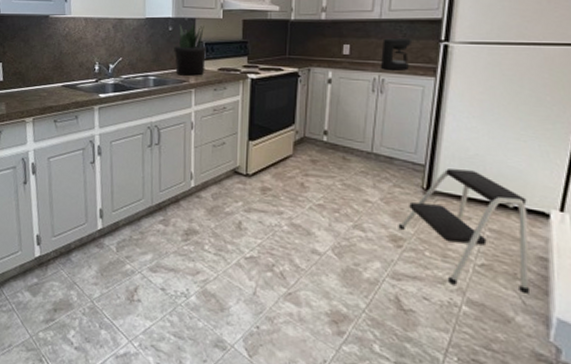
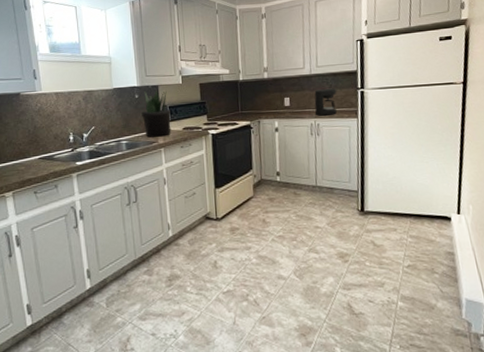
step stool: present [398,169,531,294] -> none [343,190,445,286]

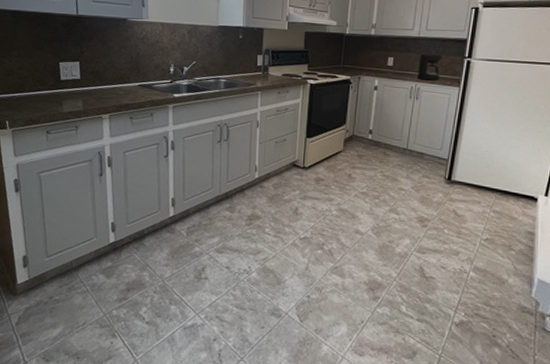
planter: present [141,90,171,137] -> none [243,33,272,80]

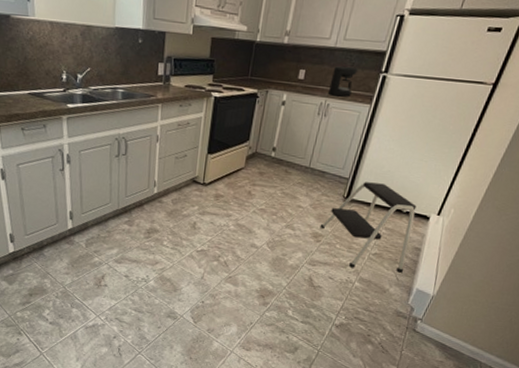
step stool: none [425,162,522,261] -> present [320,182,417,273]

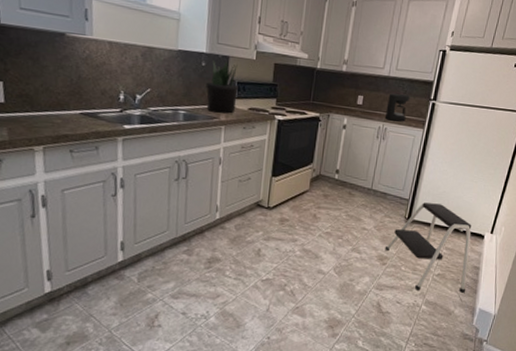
planter: none [143,37,175,91] -> present [206,60,238,114]

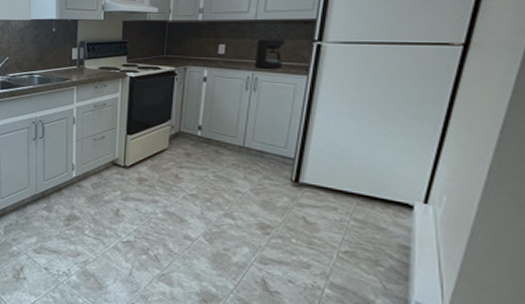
planter: present [206,60,238,114] -> none [57,24,88,74]
step stool: present [385,202,472,293] -> none [266,162,392,279]

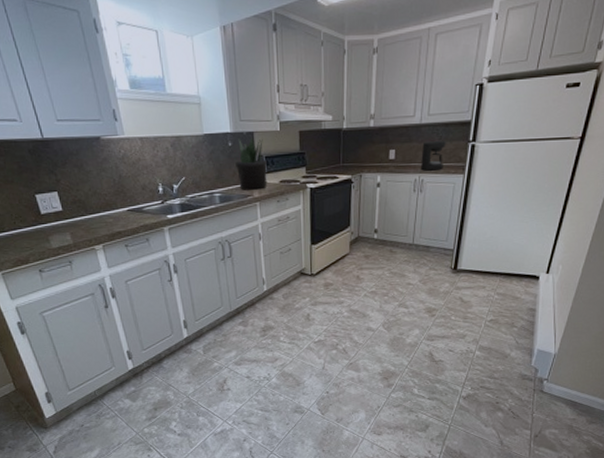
planter: none [57,24,88,74] -> present [235,137,268,190]

